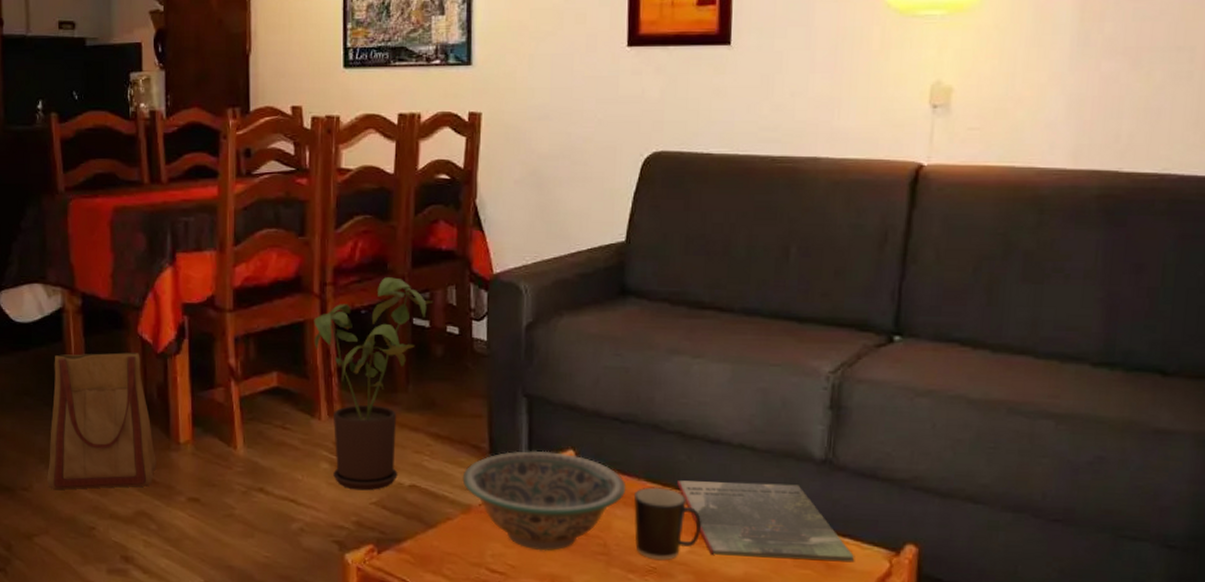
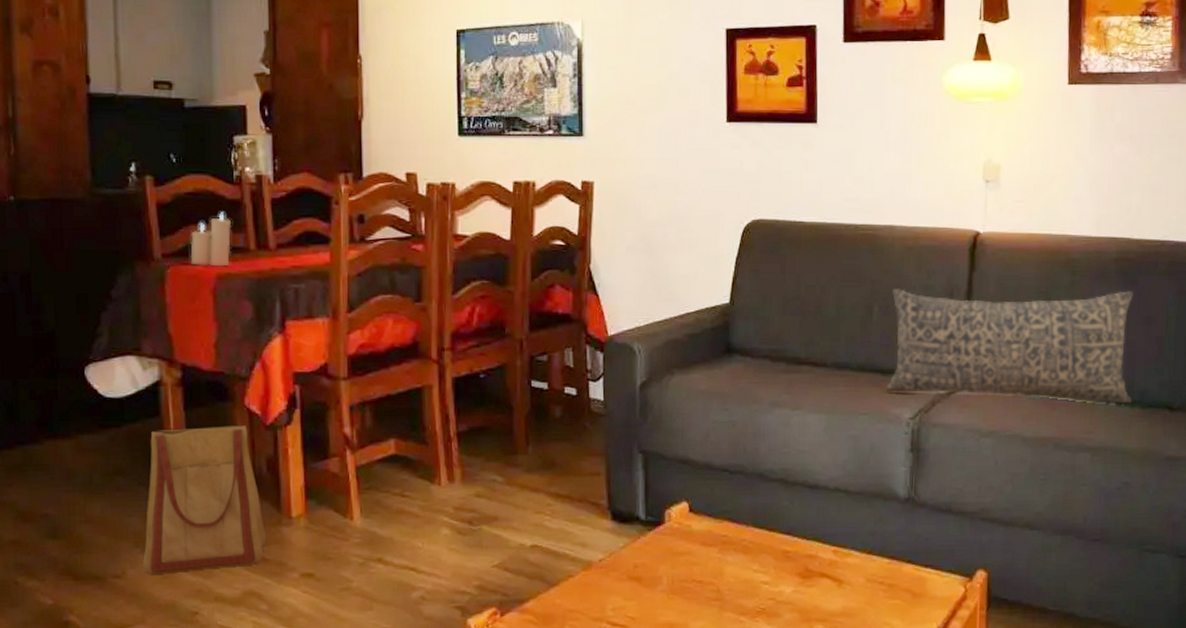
candle: none [90,147,127,200] -> present [190,212,231,267]
house plant: present [313,277,432,491] -> none [432,341,550,554]
decorative bowl: present [462,450,627,551] -> none [582,504,736,601]
mug: present [633,486,701,561] -> none [743,531,804,602]
magazine: present [677,480,855,561] -> none [782,522,936,592]
pillow: none [802,227,1119,364] -> present [885,287,1133,403]

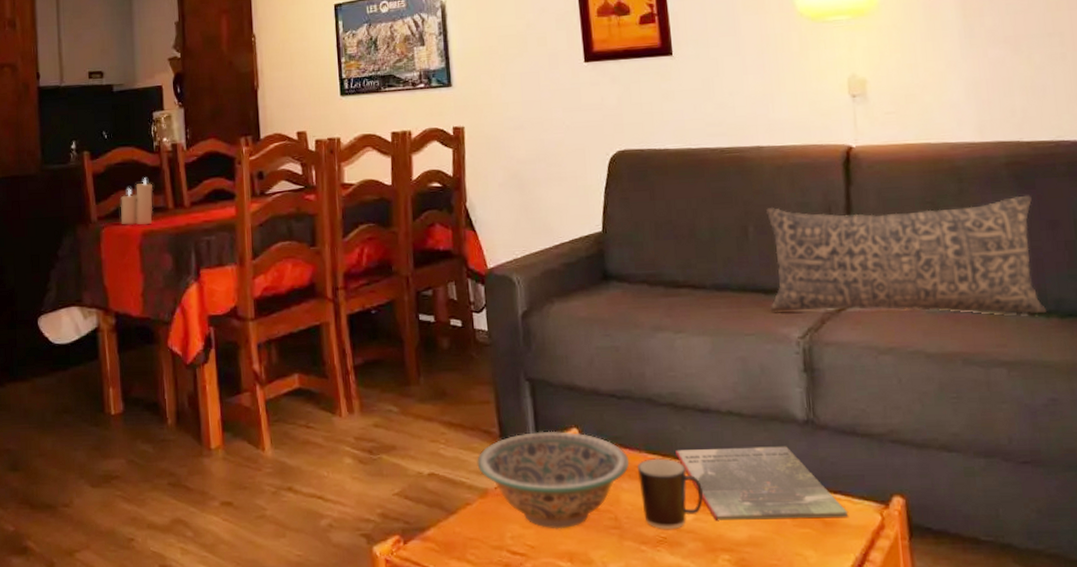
shopping bag: present [143,425,267,576] -> none [87,365,190,504]
decorative bowl: none [582,504,736,601] -> present [477,431,630,529]
mug: none [743,531,804,602] -> present [636,457,703,530]
magazine: none [782,522,936,592] -> present [675,446,849,520]

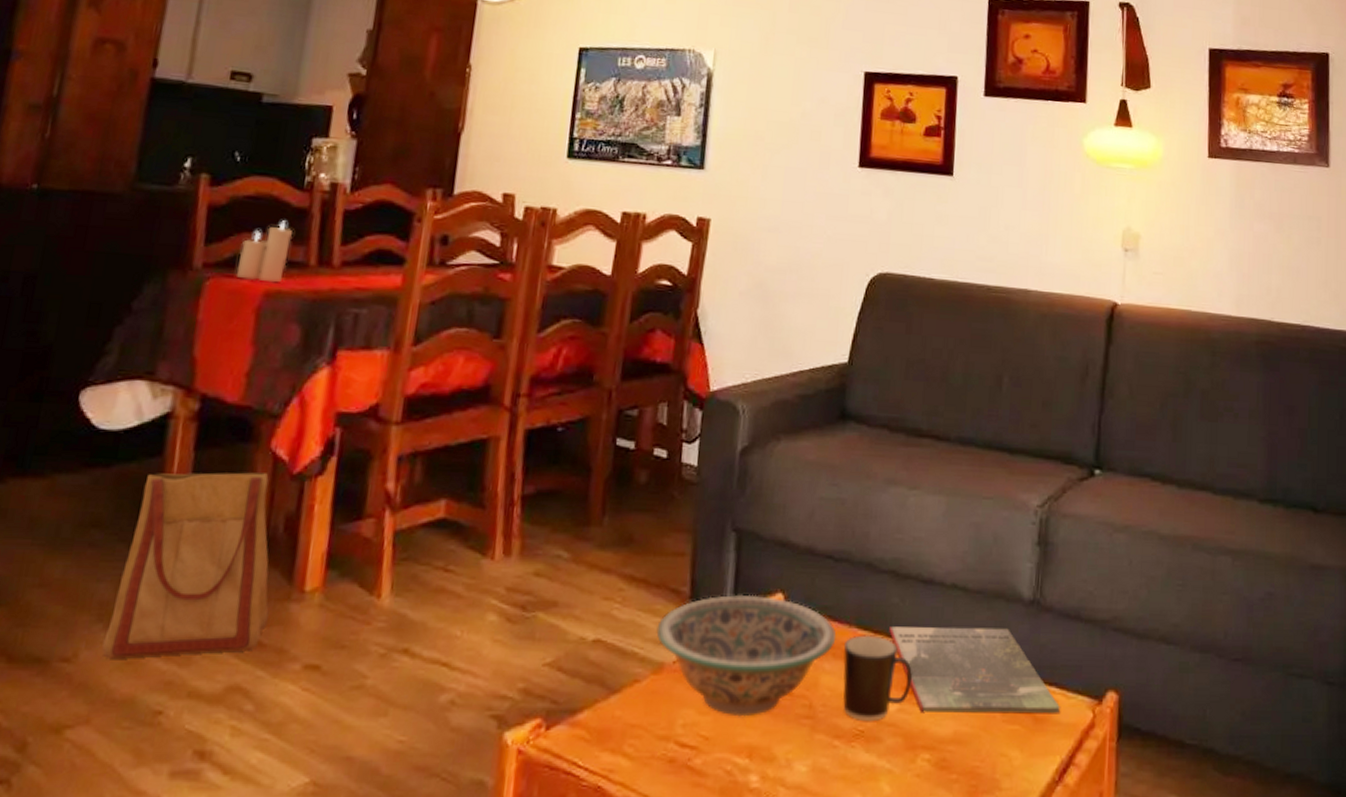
shopping bag: none [87,365,190,504] -> present [102,472,269,660]
pillow: present [766,195,1048,313] -> none [1012,357,1275,501]

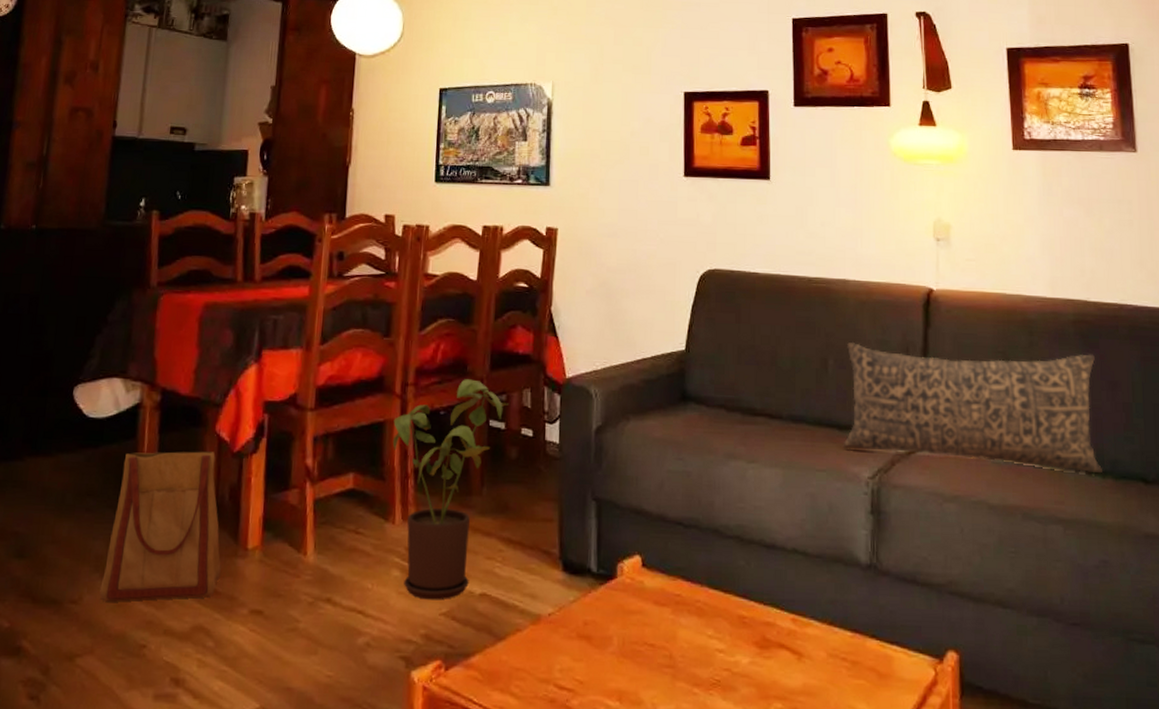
candle: present [235,220,292,283] -> none [182,245,223,297]
house plant: none [496,390,640,648] -> present [392,379,508,600]
decorative bowl: present [656,594,837,717] -> none [532,556,690,665]
mug: present [842,633,912,722] -> none [697,593,761,673]
magazine: present [889,626,1061,713] -> none [737,587,904,670]
pillow: none [1012,357,1275,501] -> present [843,341,1104,473]

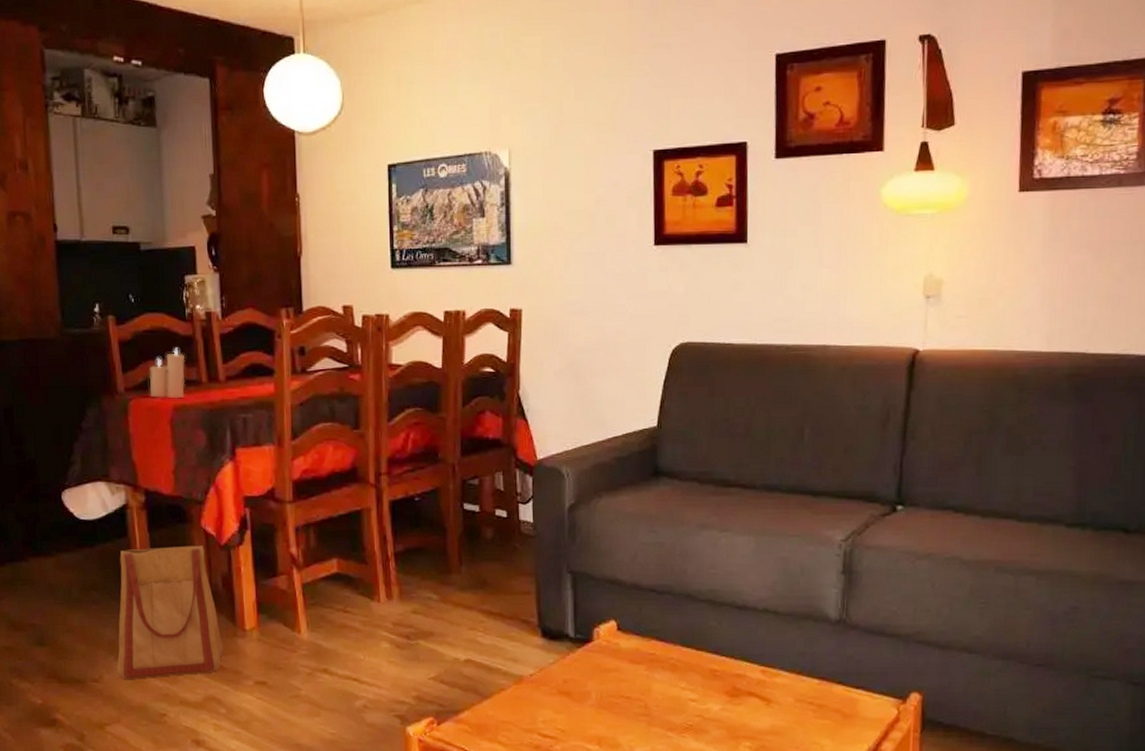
candle: none [182,245,223,297] -> present [149,347,185,399]
house plant: present [392,379,508,600] -> none [370,466,481,667]
pillow: present [843,341,1104,473] -> none [817,408,1087,525]

